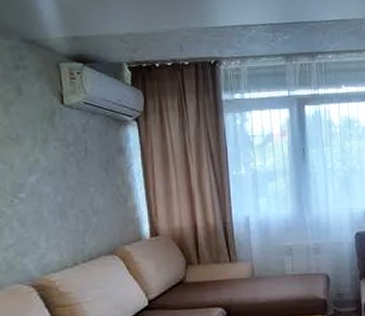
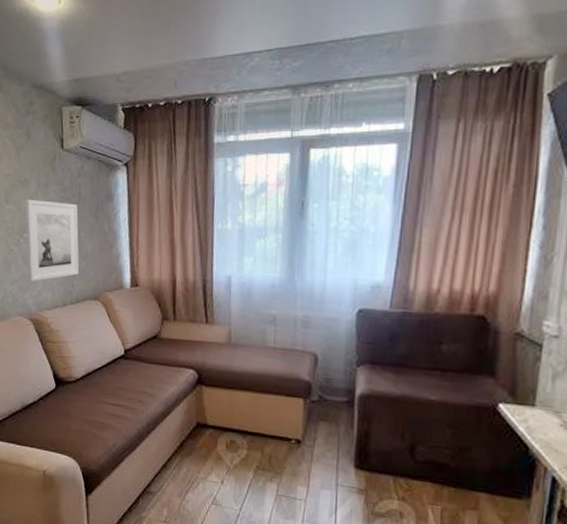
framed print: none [18,156,90,245] -> present [25,199,79,282]

